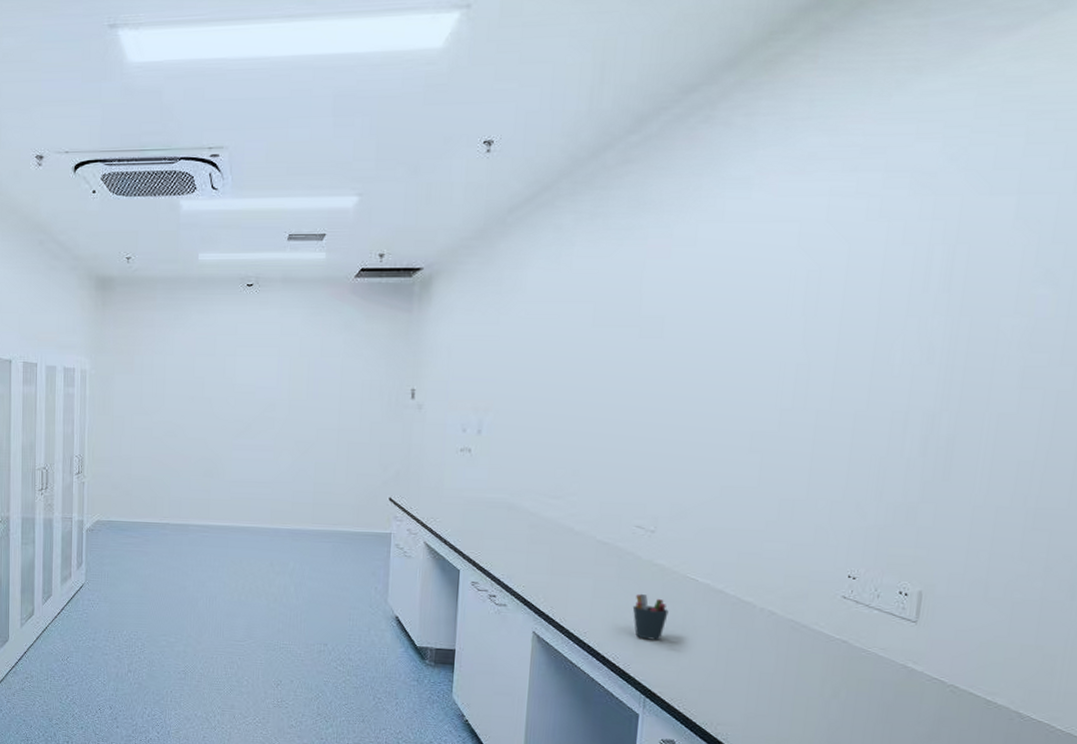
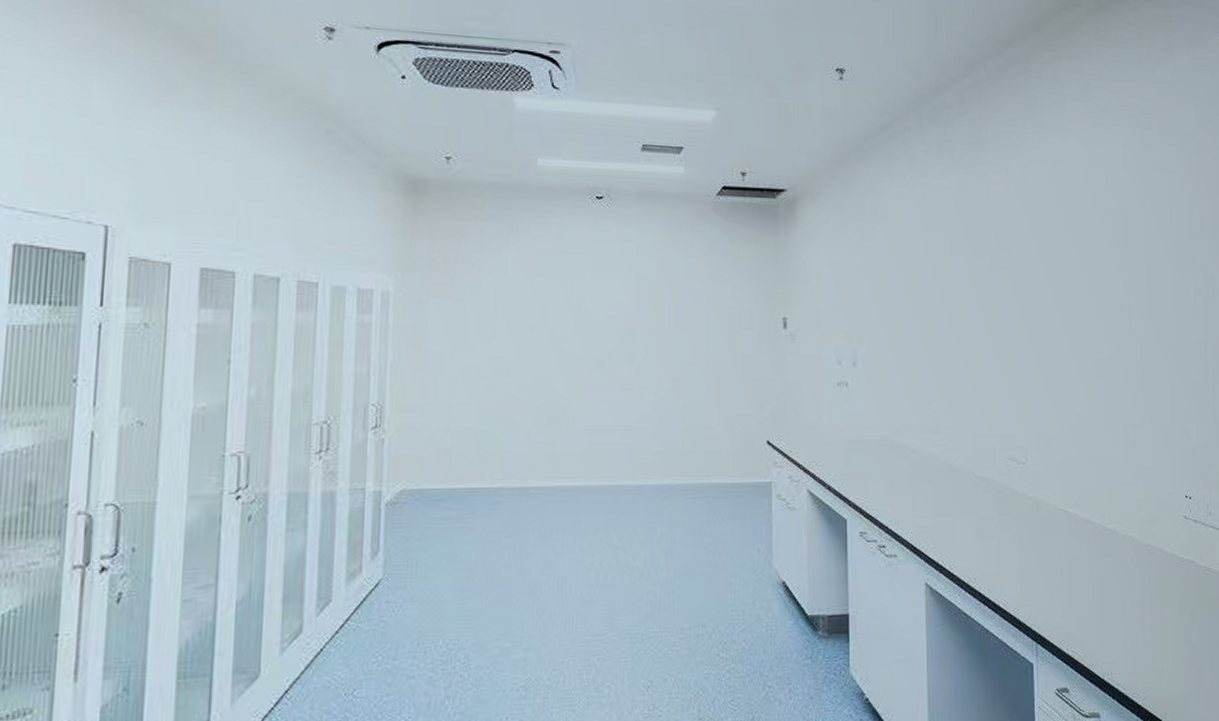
pen holder: present [632,593,669,640] -> none [1015,529,1047,580]

